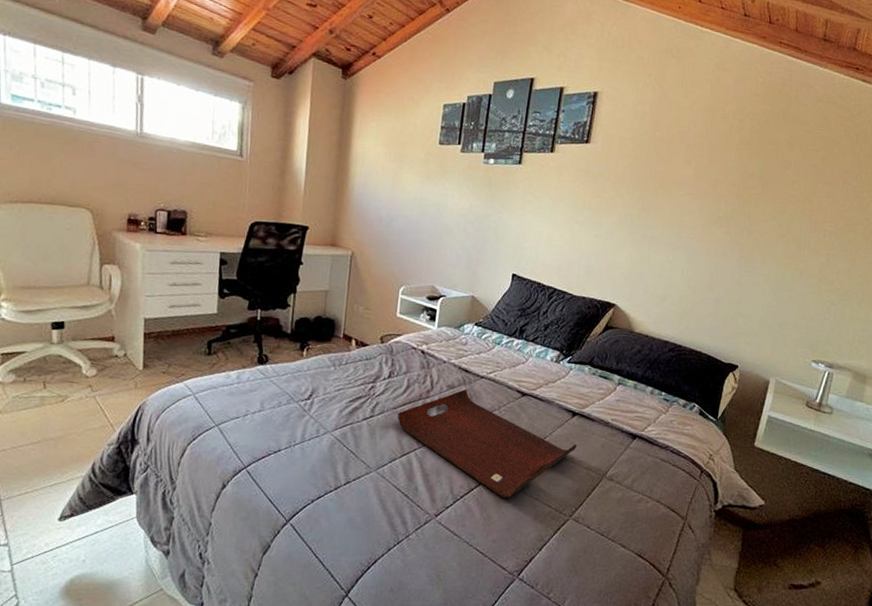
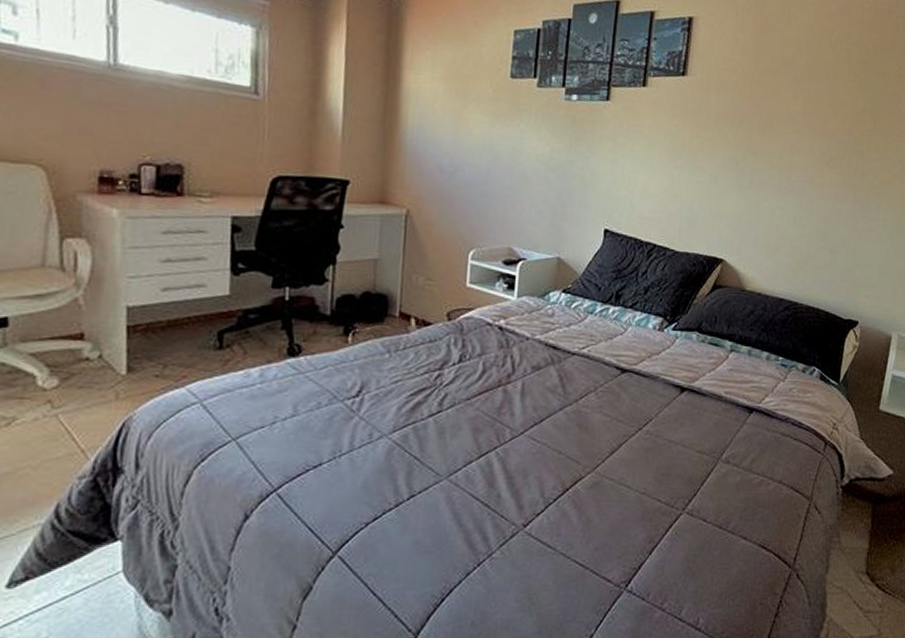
serving tray: present [397,388,577,498] -> none [471,369,688,496]

